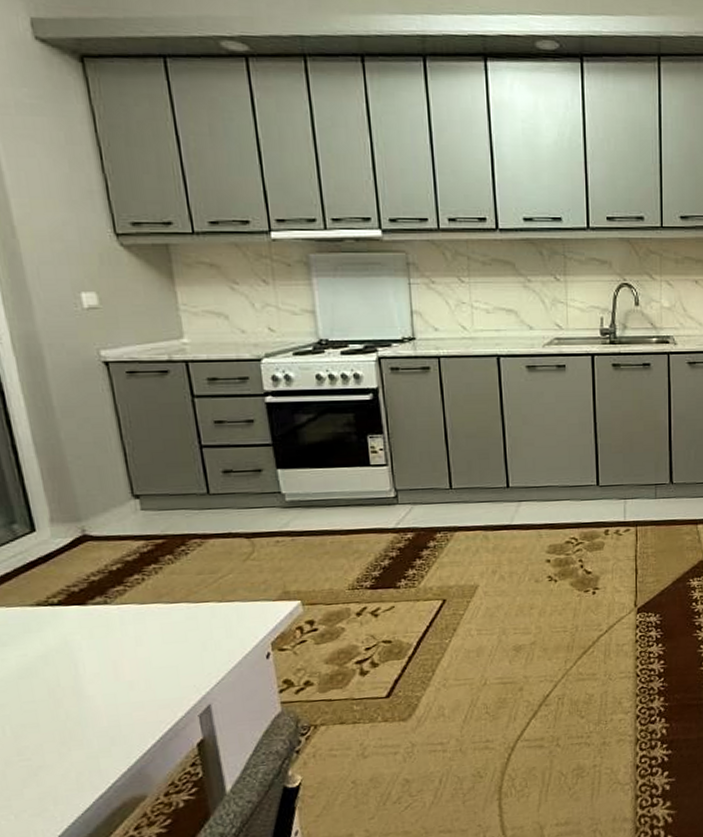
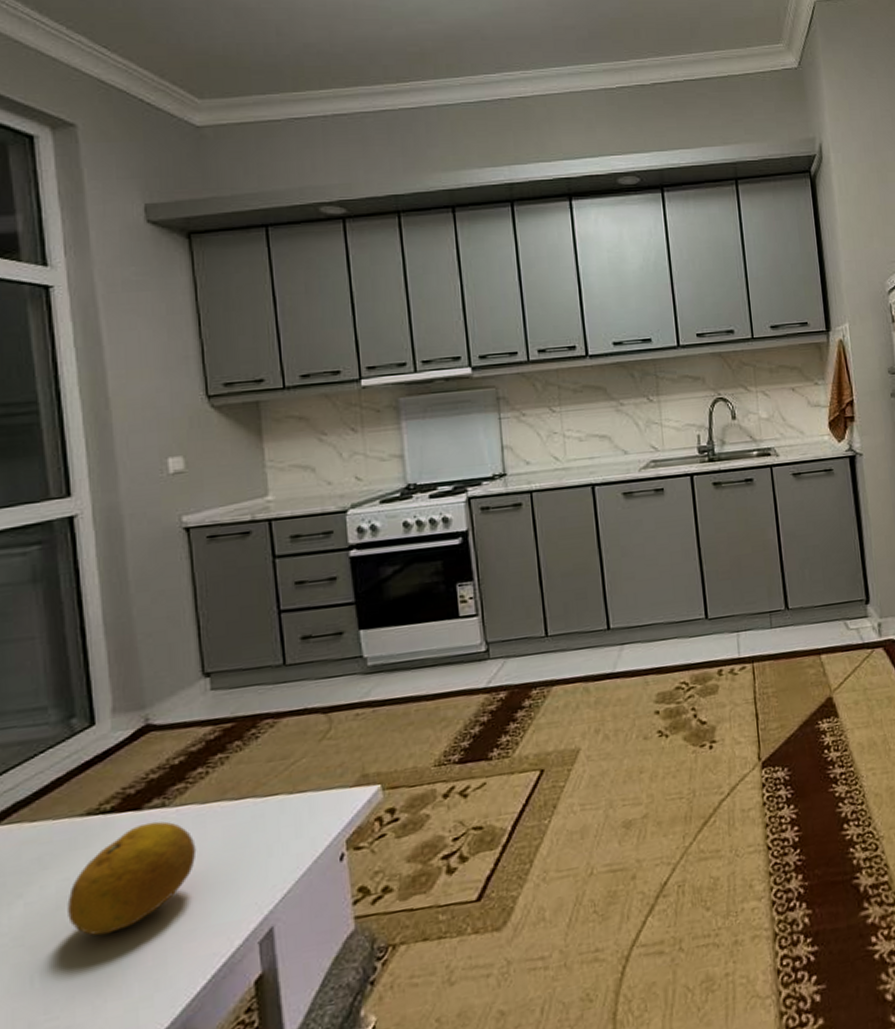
fruit: none [27,615,139,701] -> present [67,821,197,936]

